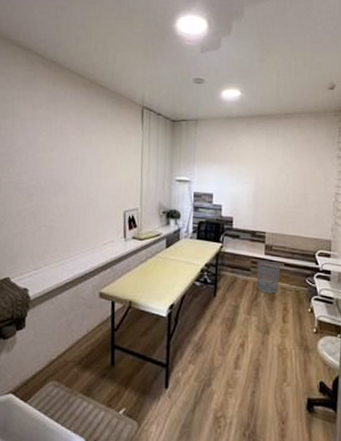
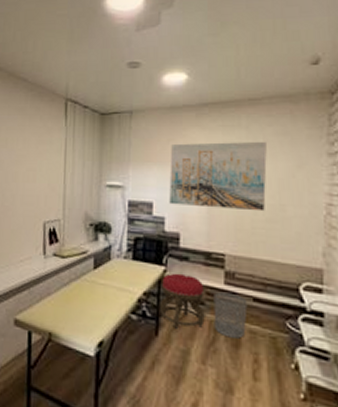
stool: none [218,248,250,290] -> present [160,273,205,329]
wall art: none [226,146,297,200] -> present [169,141,267,212]

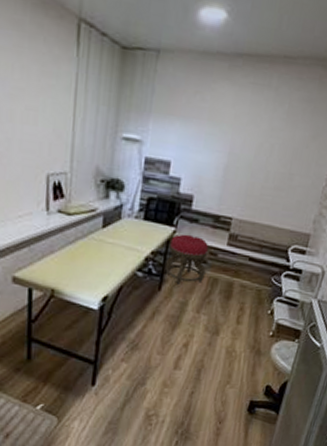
wall art: present [169,141,267,212] -> none [187,97,291,179]
waste bin: present [213,291,248,339] -> none [211,252,244,292]

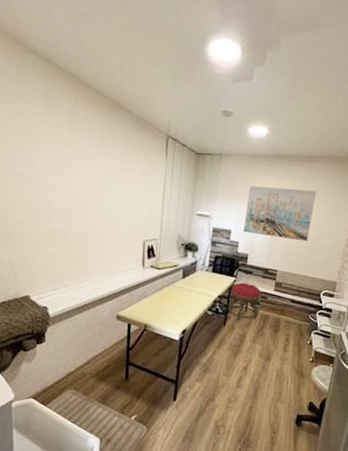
wall art: none [187,97,291,179] -> present [243,185,316,242]

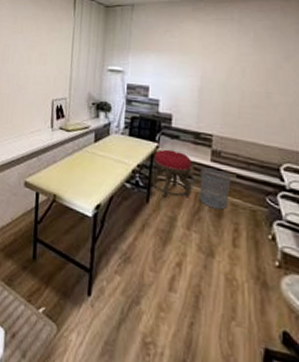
wall art: present [243,185,316,242] -> none [164,34,257,98]
waste bin: none [263,295,287,326] -> present [199,167,231,210]

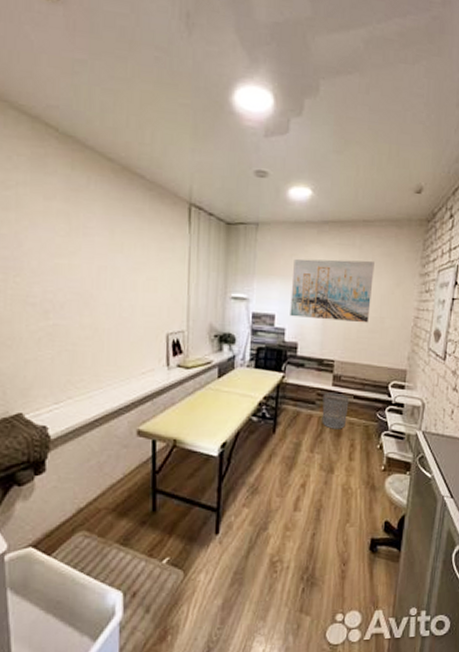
stool: present [152,149,192,198] -> none [278,378,315,426]
wall art: none [164,34,257,98] -> present [290,258,374,323]

